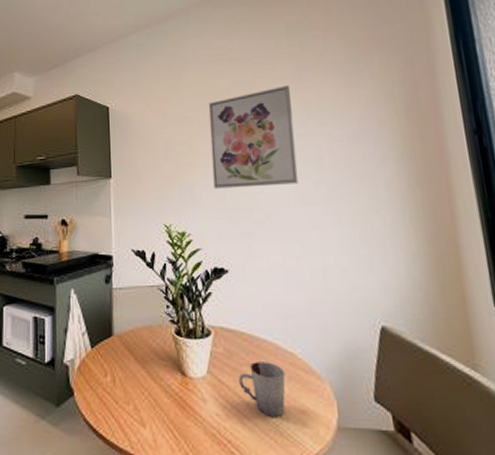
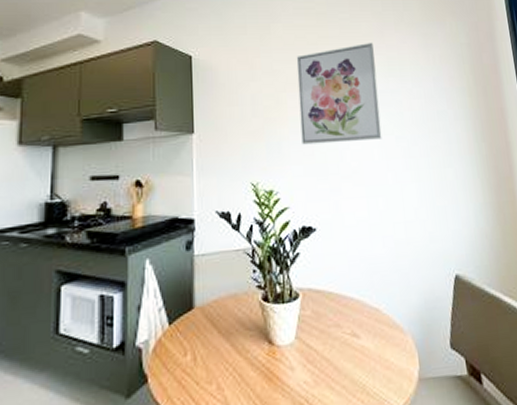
cup: present [239,362,286,417] -> none [327,320,372,377]

